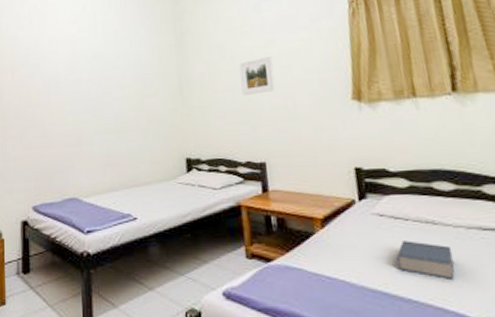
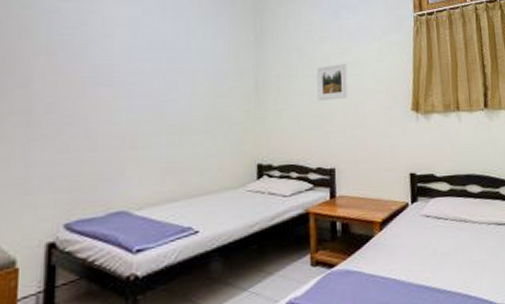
book: present [396,240,455,279] -> none [437,238,478,269]

